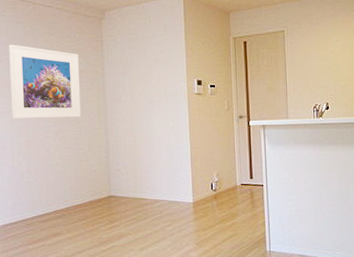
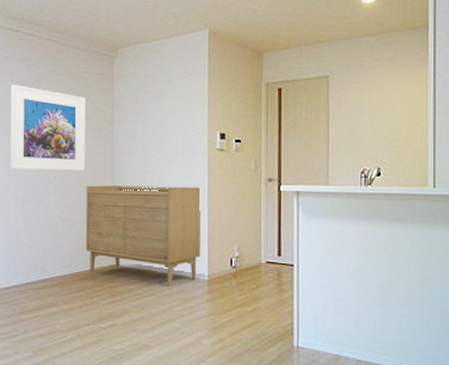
sideboard: none [83,126,186,211] -> present [85,185,202,287]

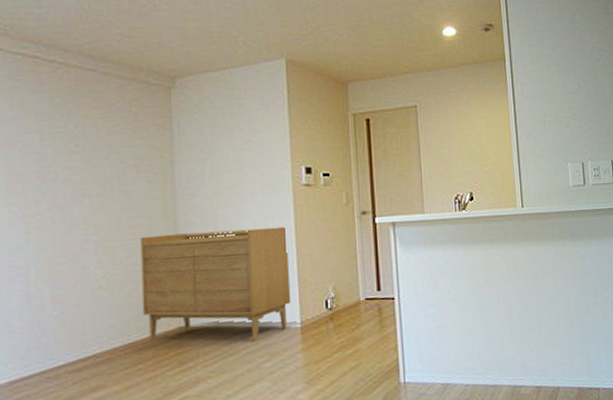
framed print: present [9,84,87,171] -> none [25,121,138,227]

